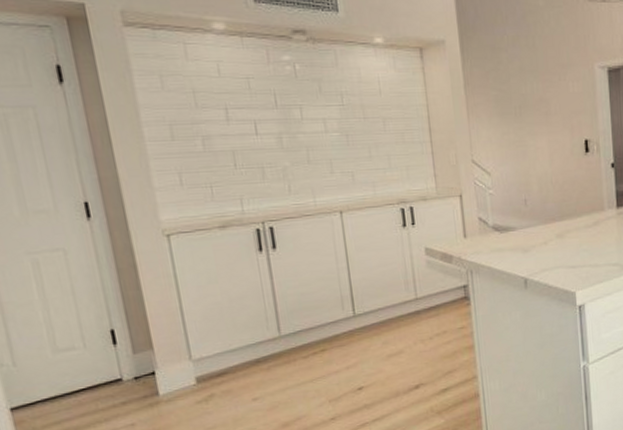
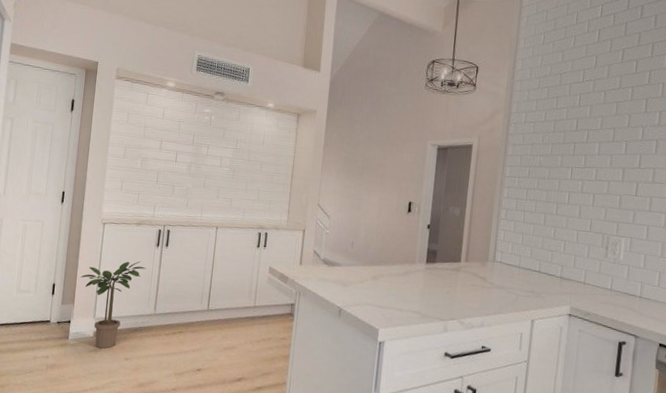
potted plant: none [152,275,252,396] -> present [80,261,147,349]

